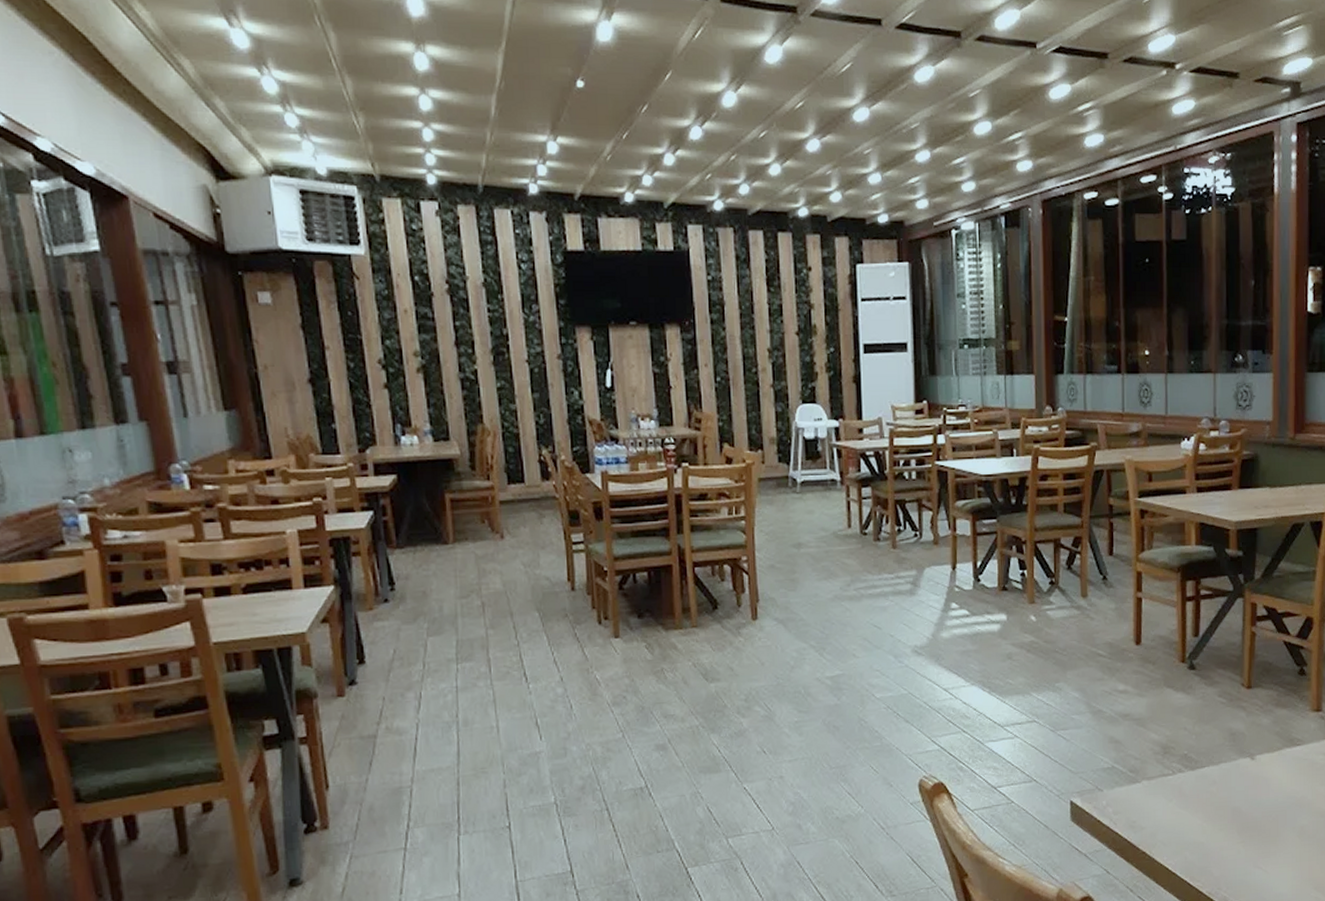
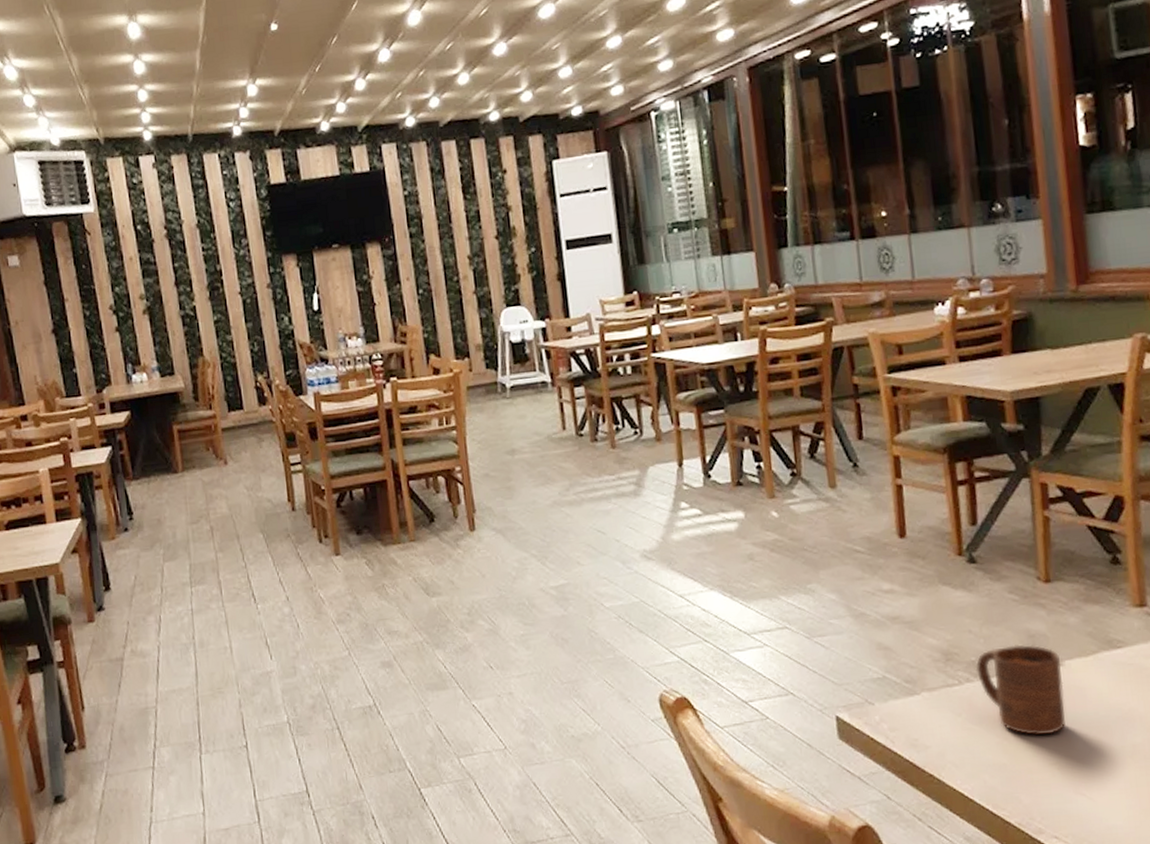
cup: none [1187,741,1254,819] -> present [975,644,1067,736]

